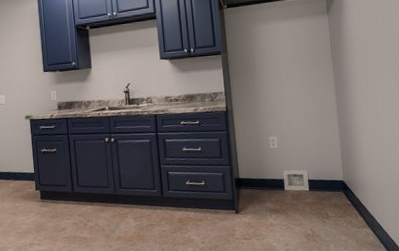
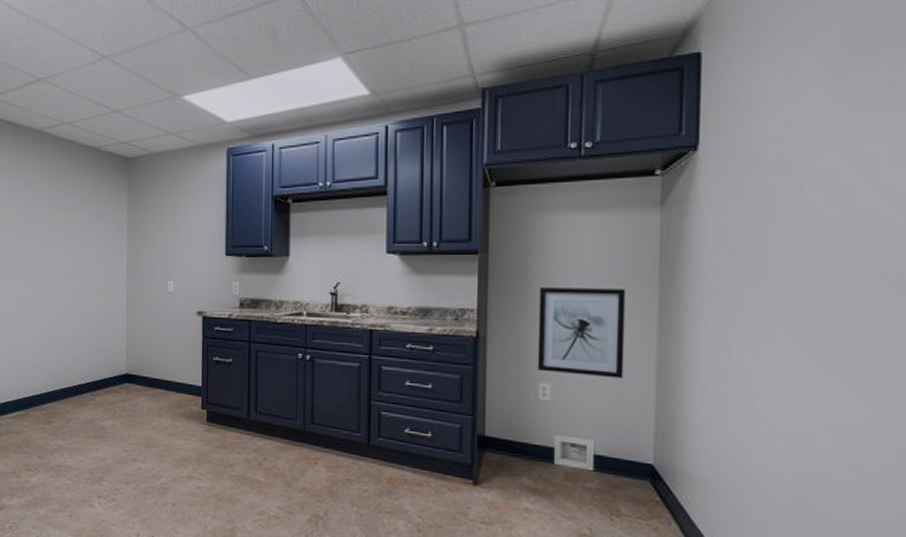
wall art: none [262,68,319,129] -> present [537,287,626,379]

